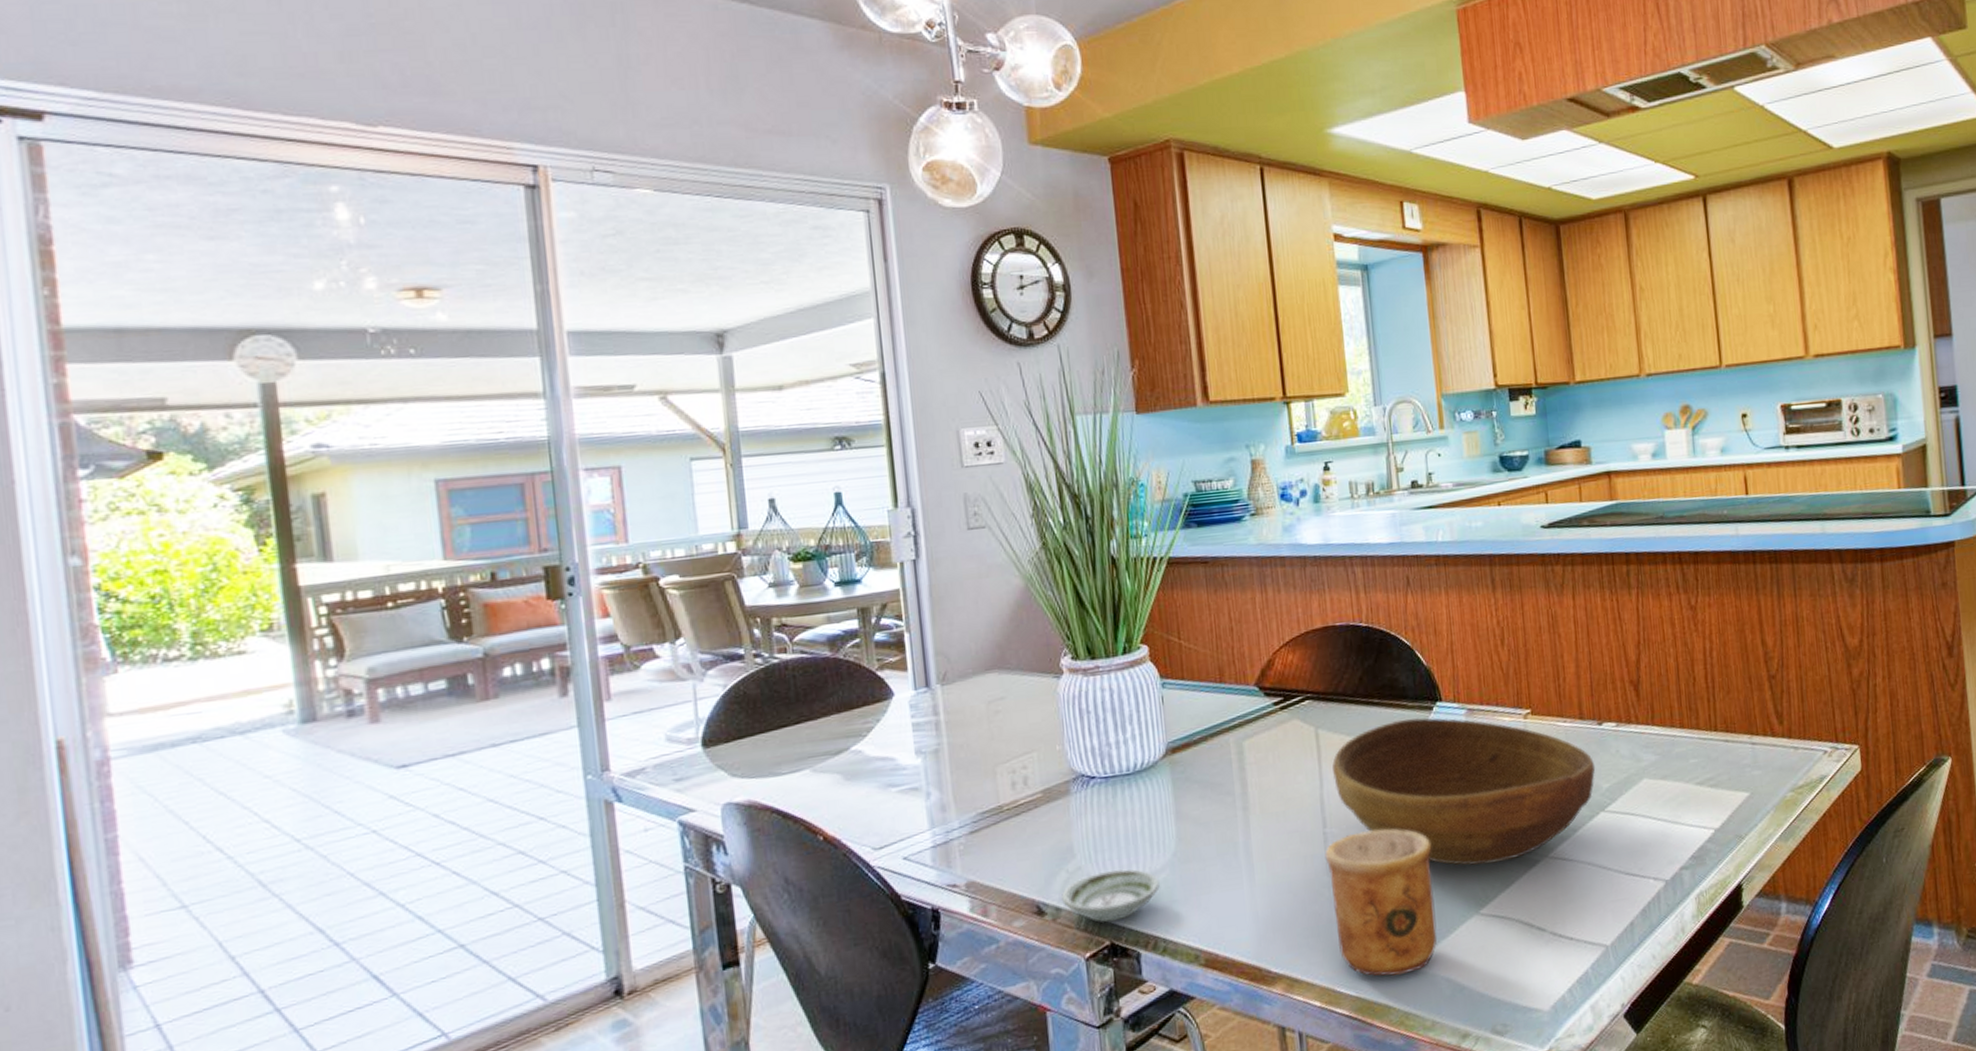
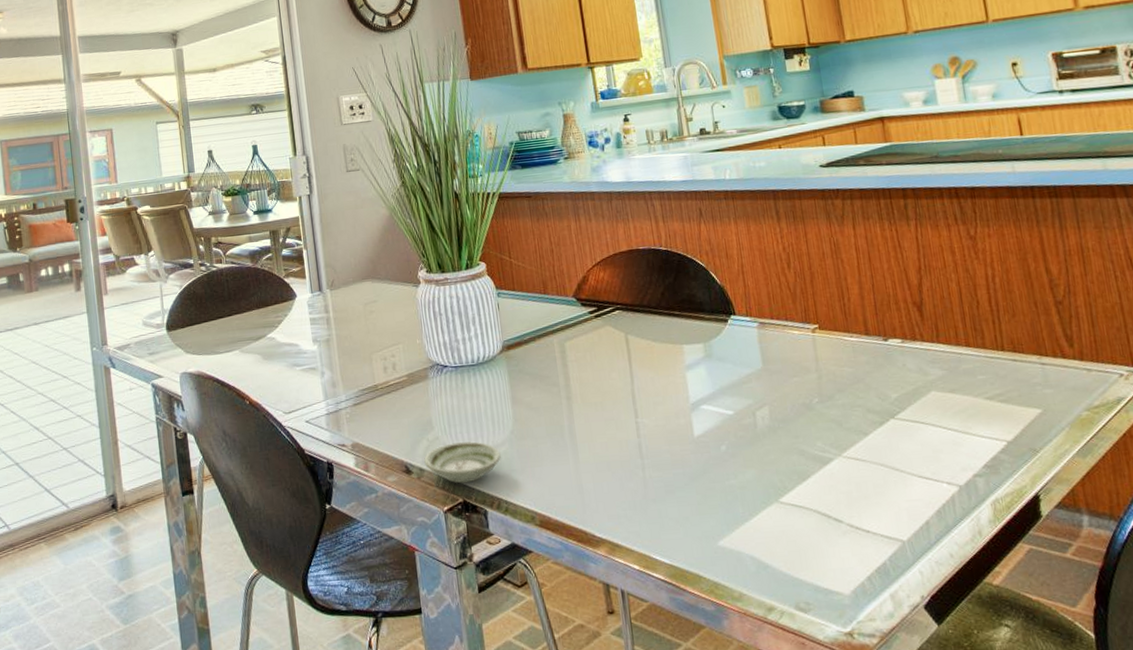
cup: present [1325,828,1438,976] -> none [637,422,742,550]
bowl: present [1332,717,1596,866] -> none [641,328,884,459]

